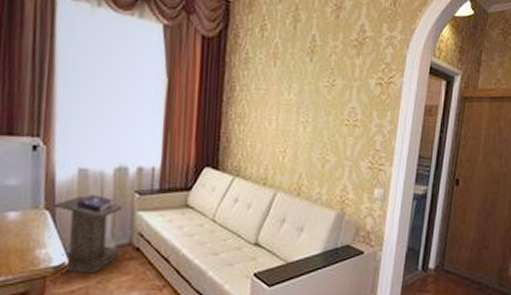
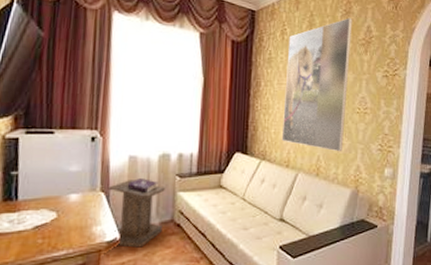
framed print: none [258,14,344,169] -> present [281,18,352,152]

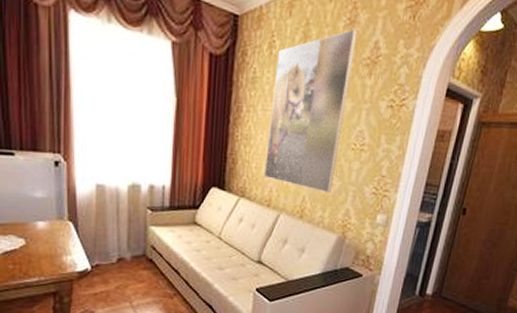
lectern: present [107,178,165,248] -> none [75,209,136,280]

